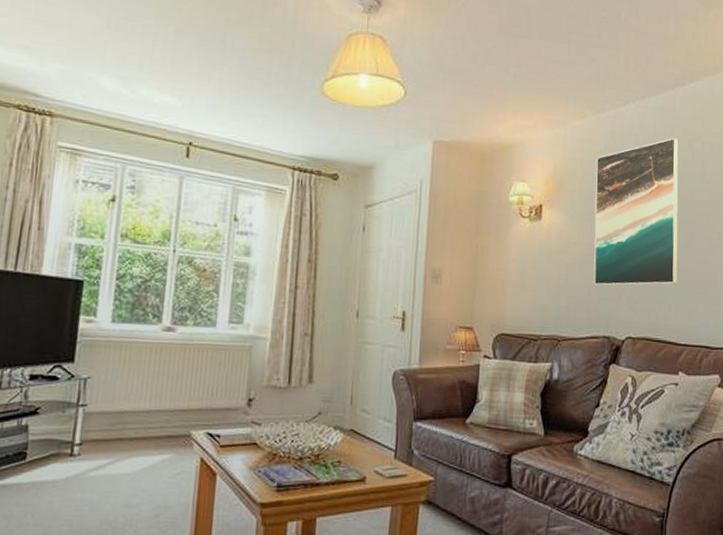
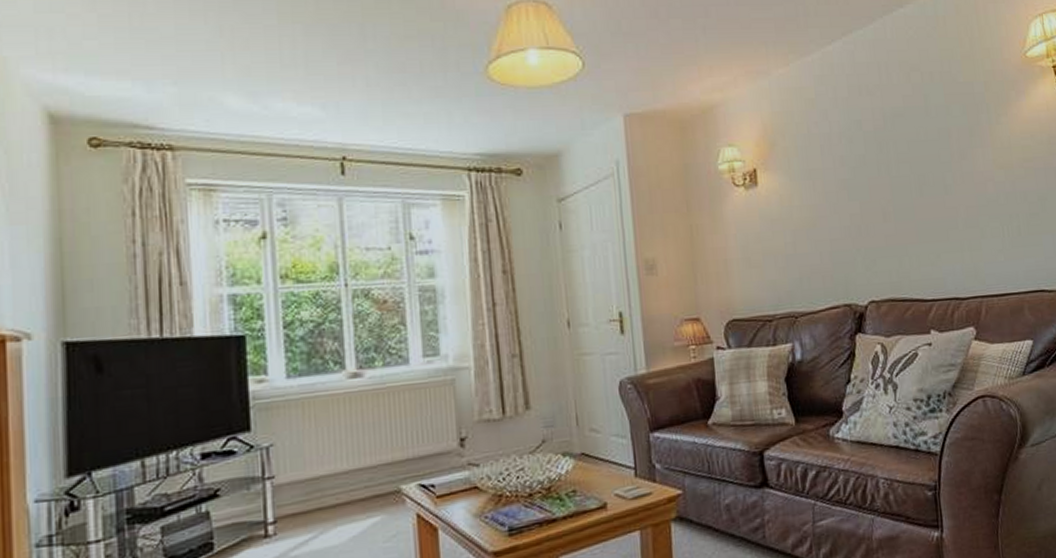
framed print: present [593,137,679,286] -> none [808,72,916,250]

